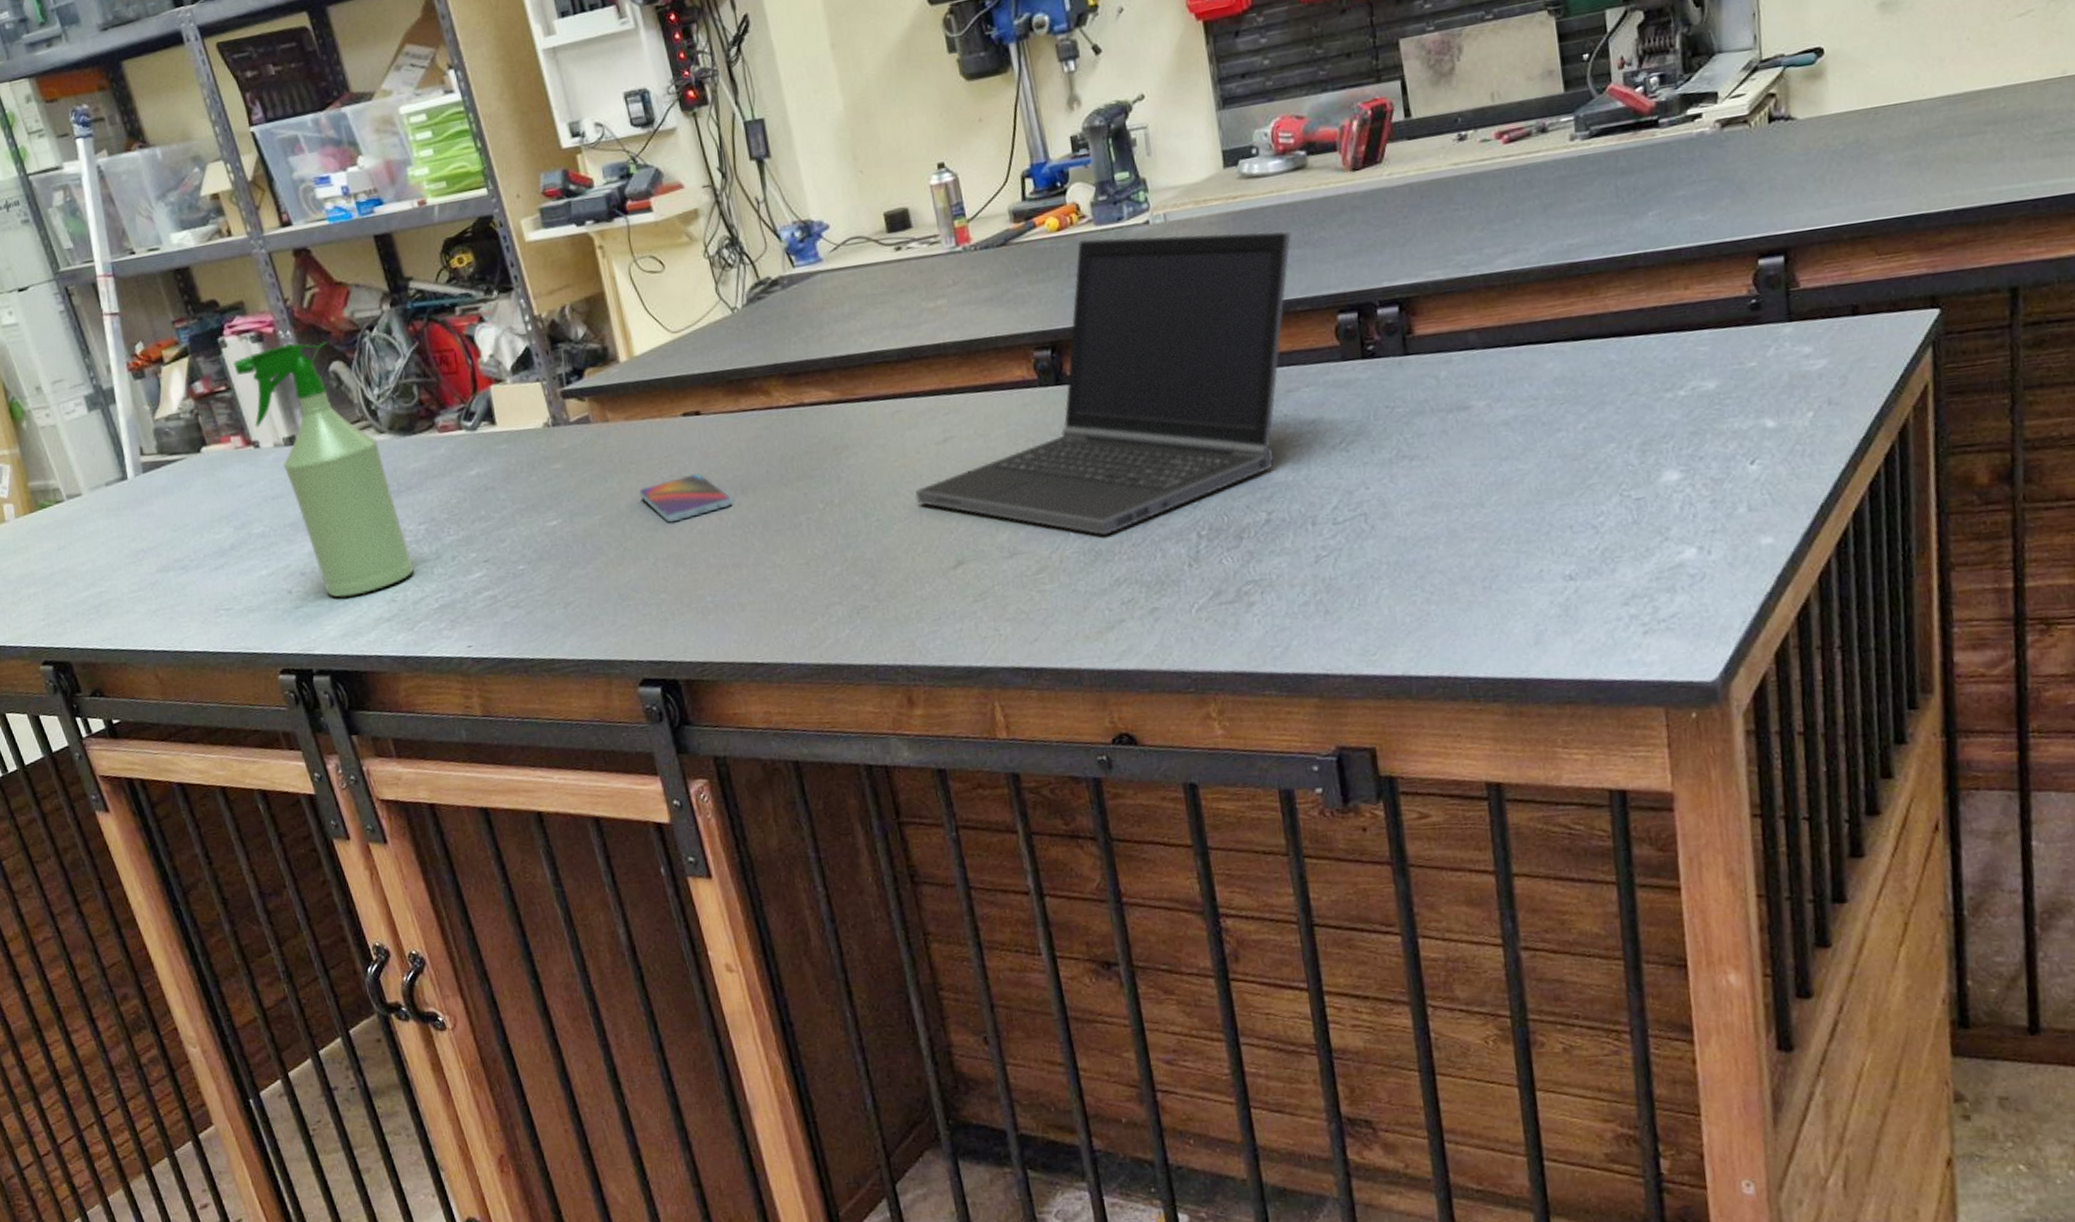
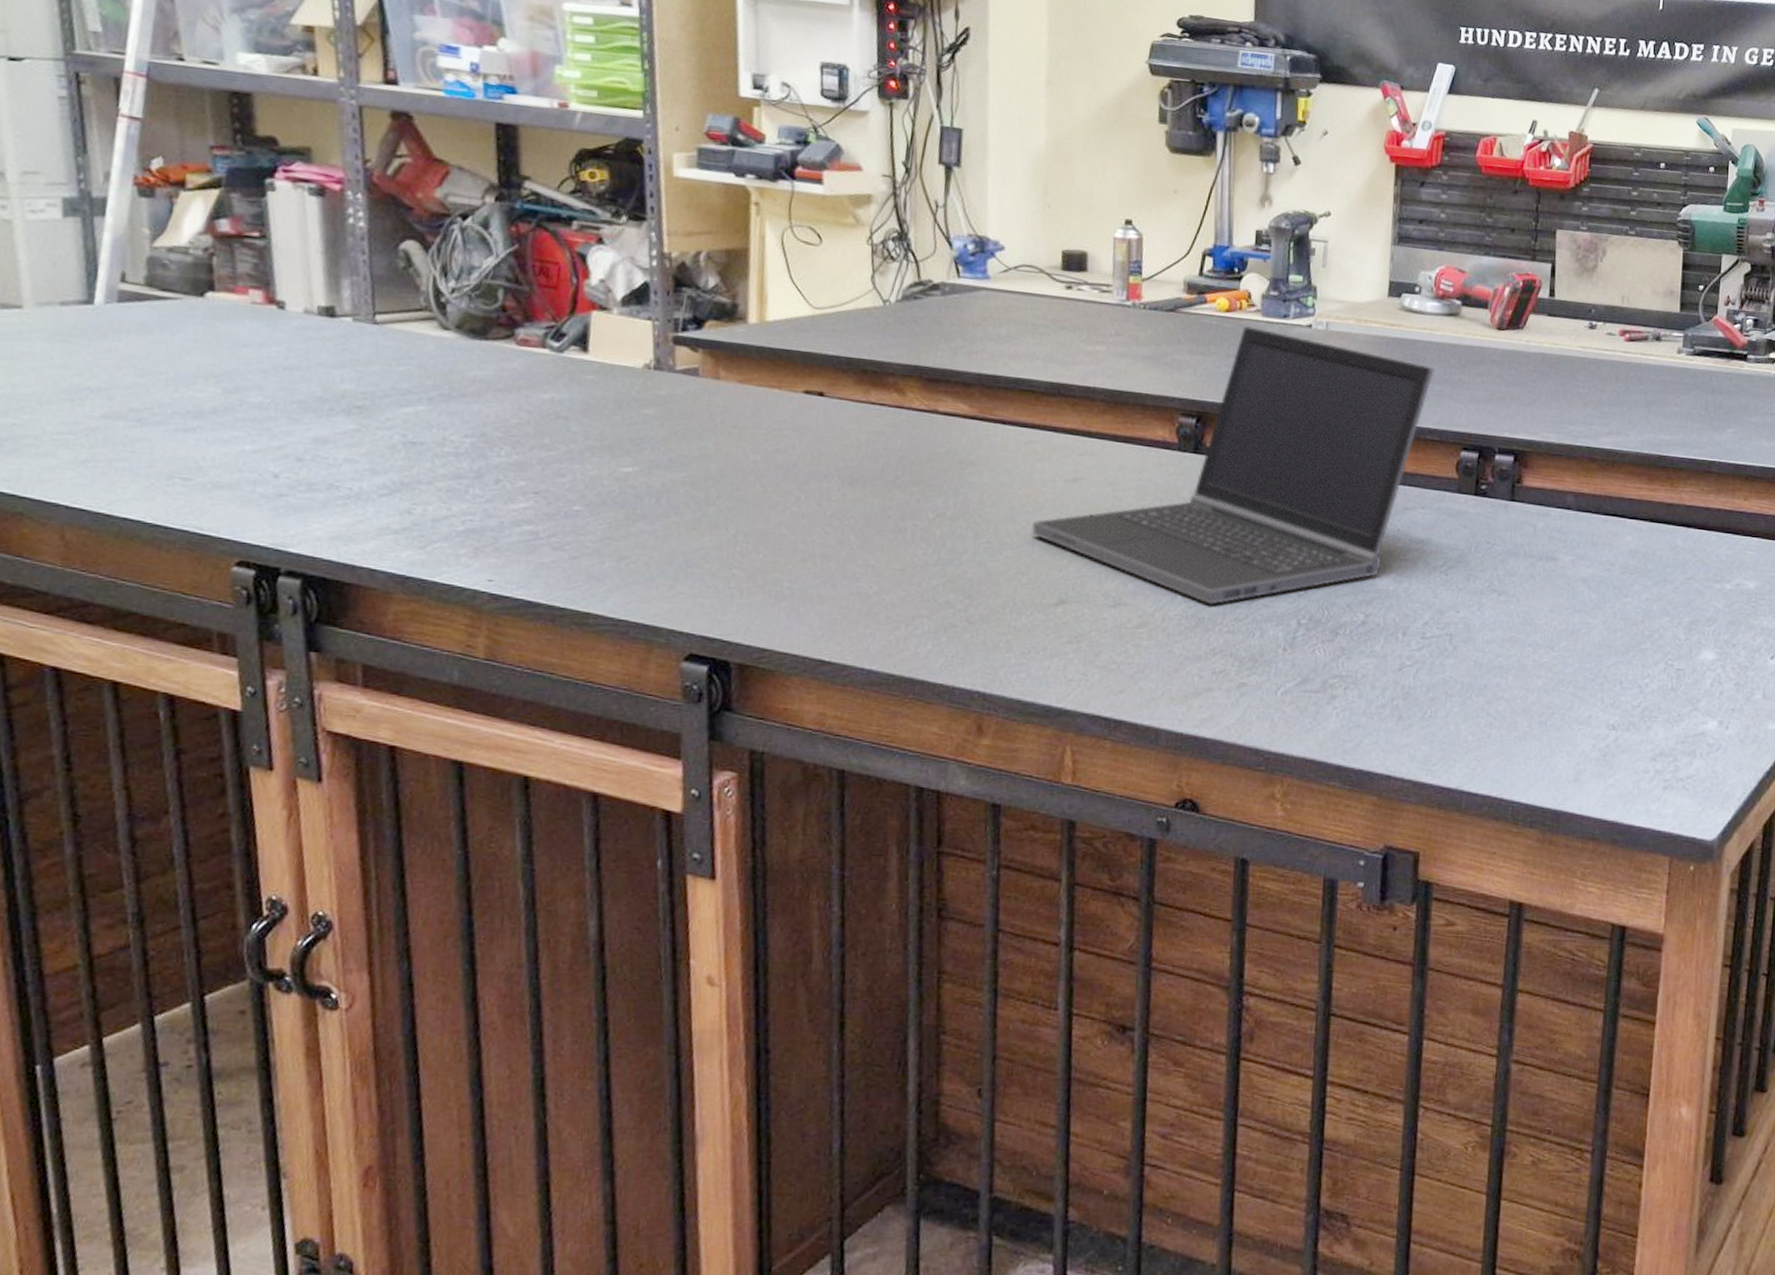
spray bottle: present [233,341,414,598] -> none [277,206,446,498]
smartphone: present [639,473,733,523] -> none [735,453,837,498]

